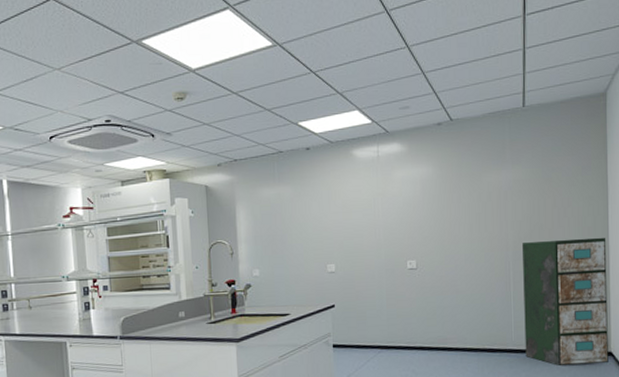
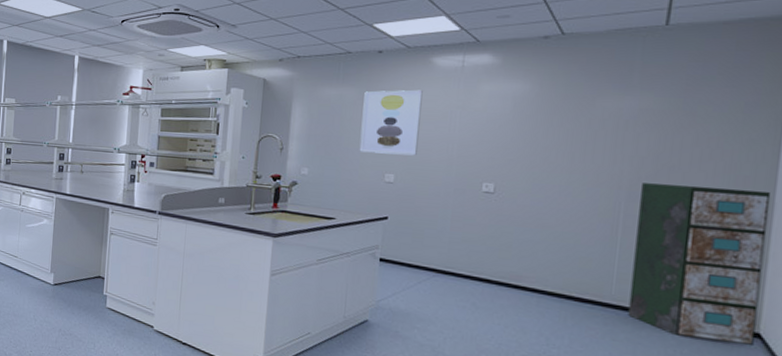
wall art: none [299,181,351,247] -> present [359,89,423,156]

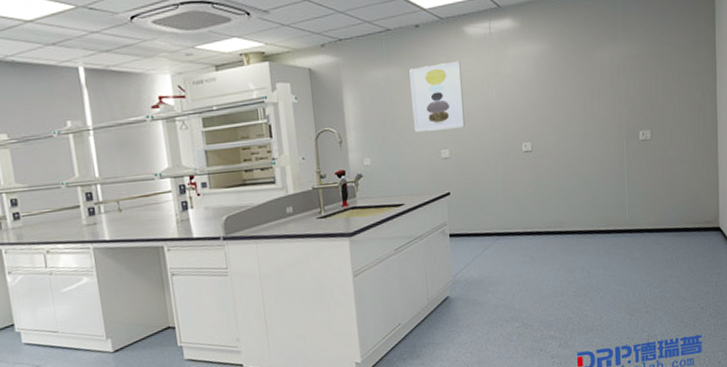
filing cabinet: present [628,183,772,346] -> none [635,113,717,243]

